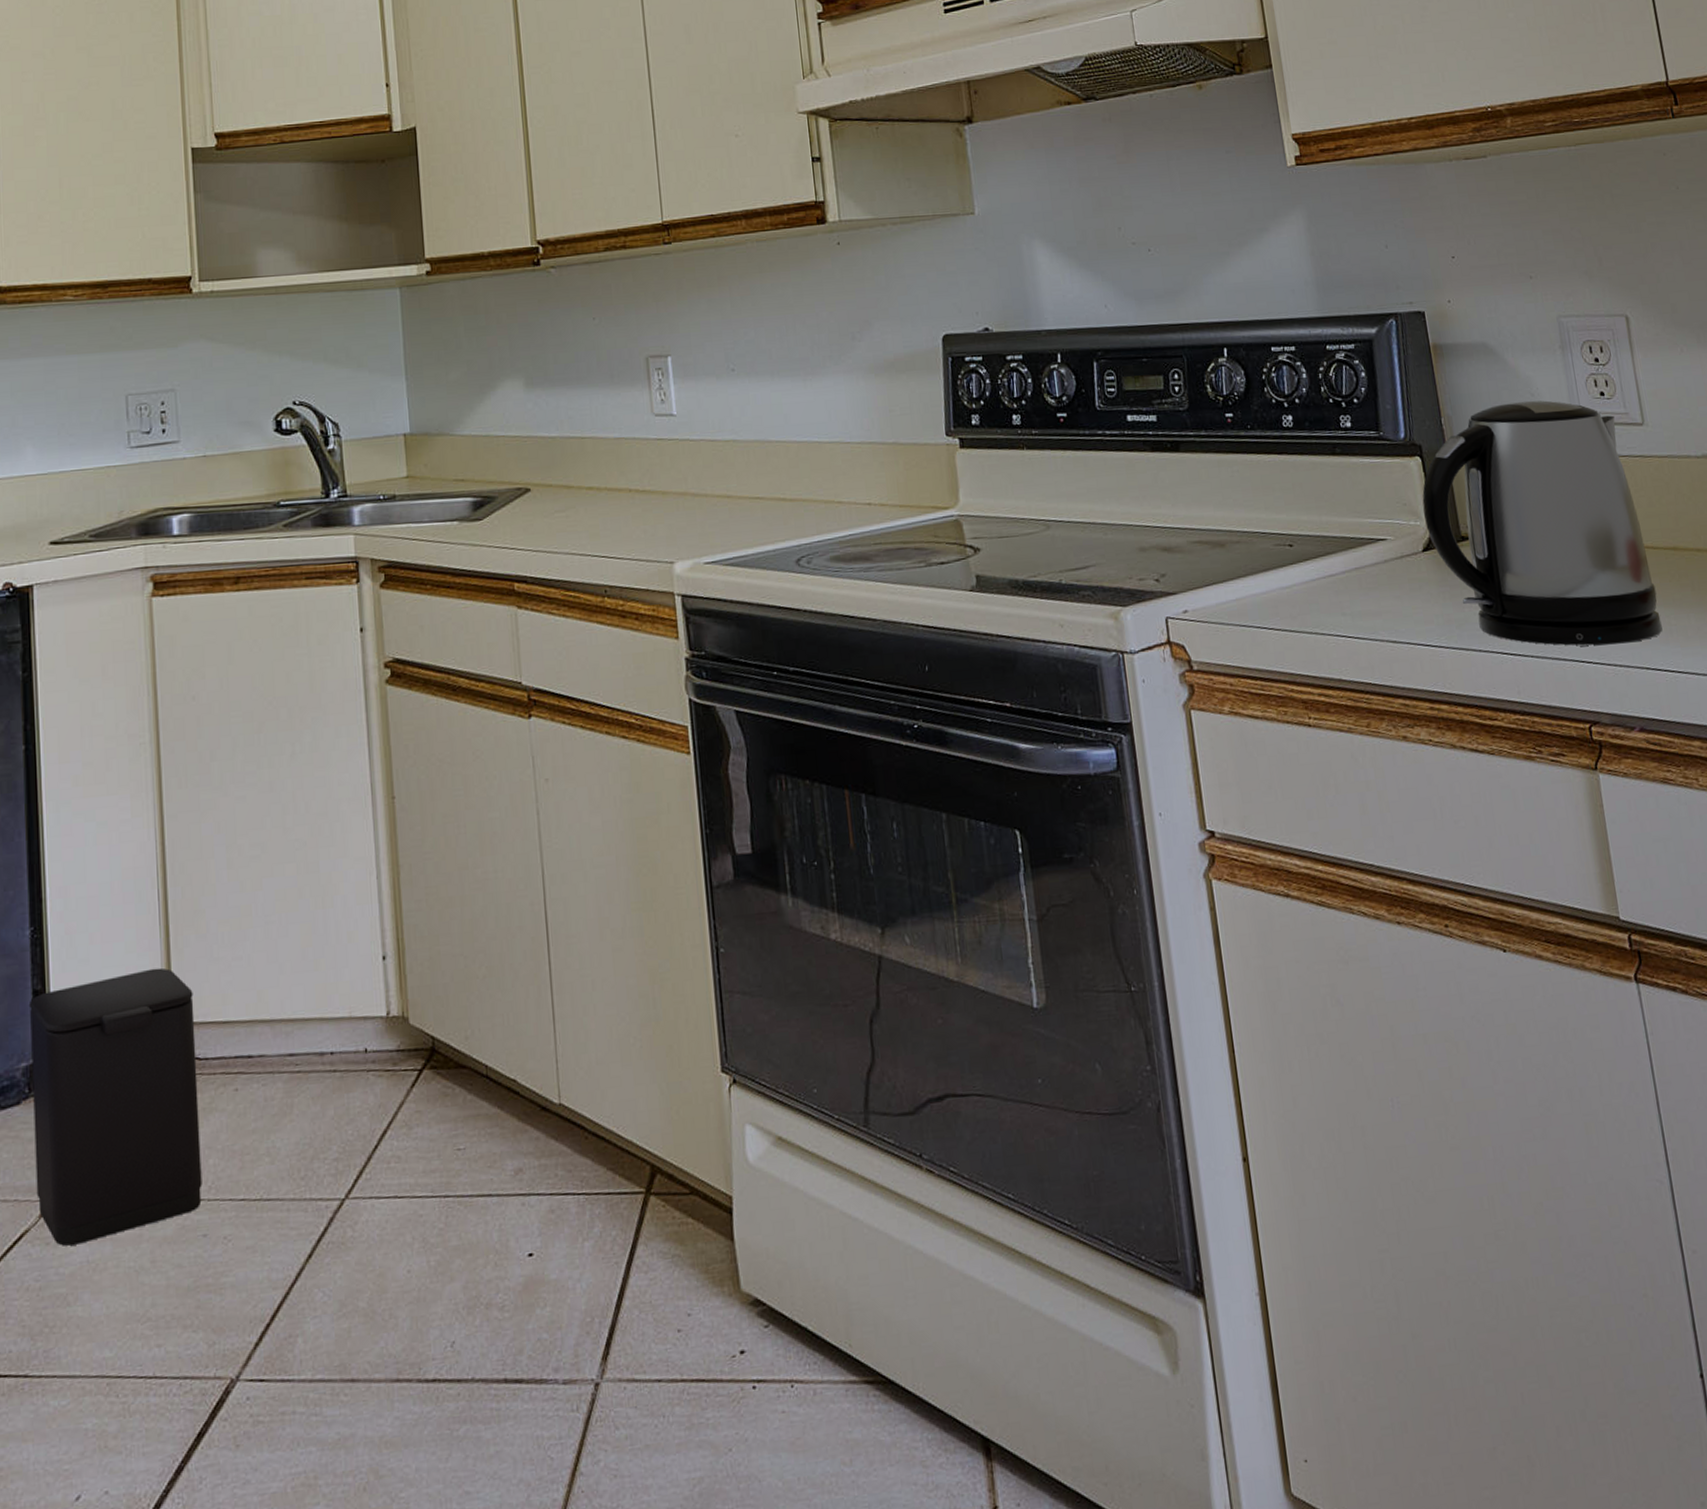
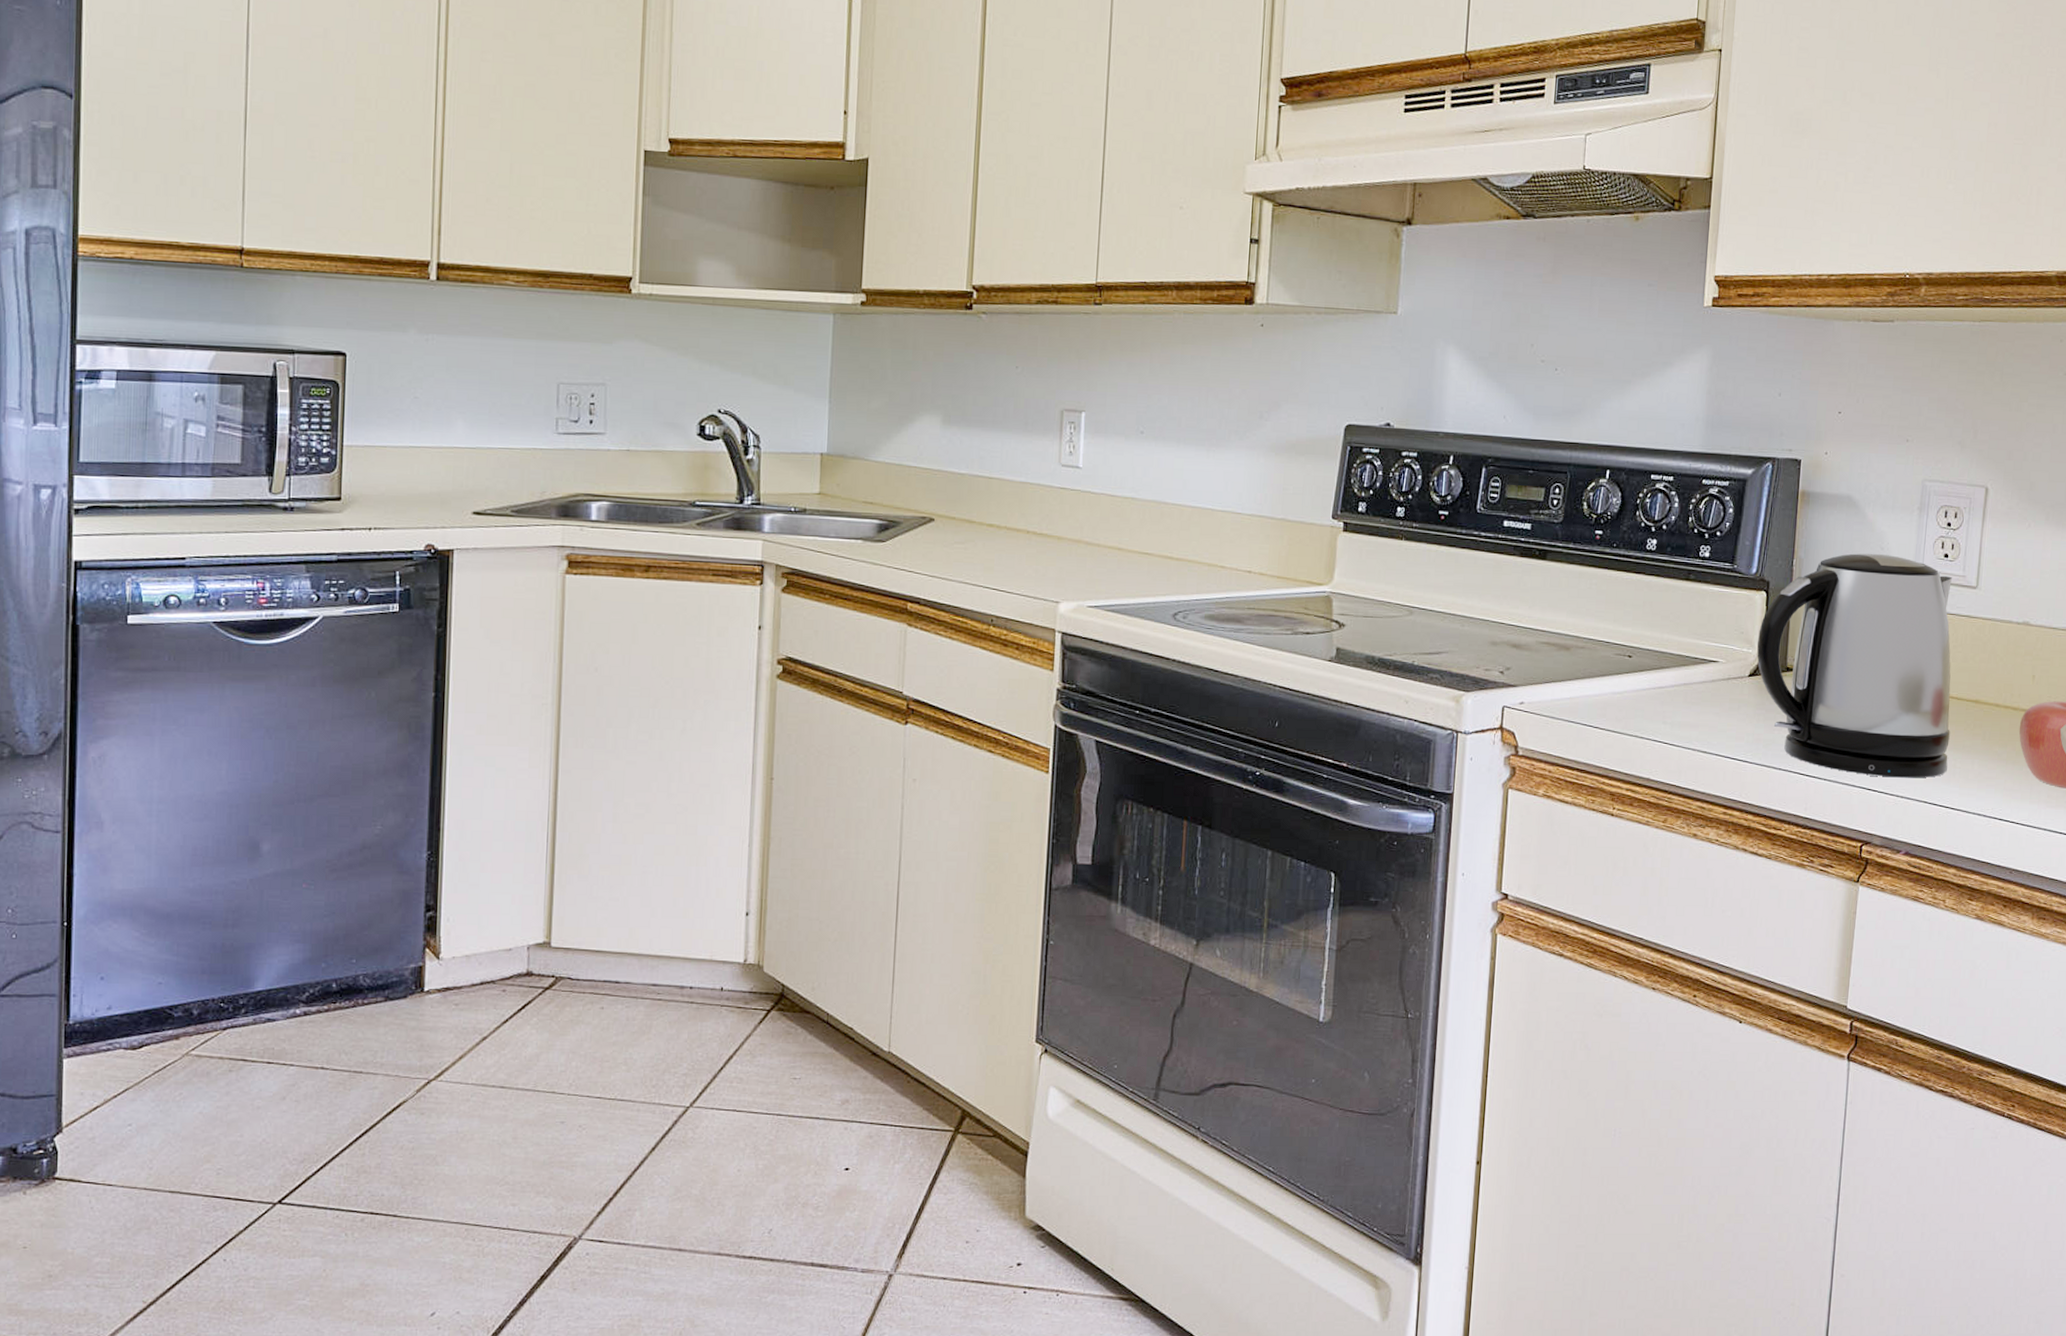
pedal bin: present [28,967,202,1246] -> none [416,899,571,1117]

